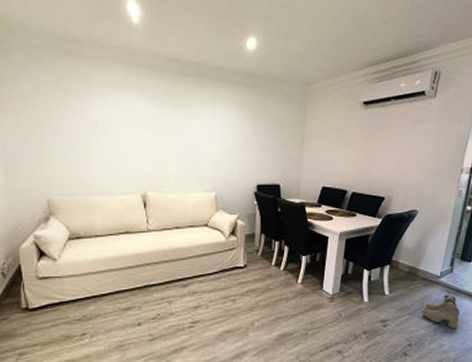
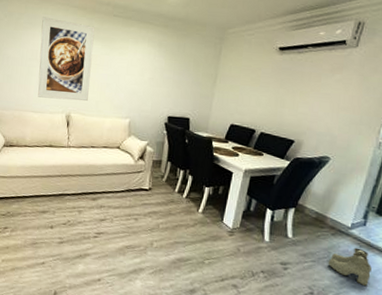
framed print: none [99,79,165,177] -> present [38,17,95,102]

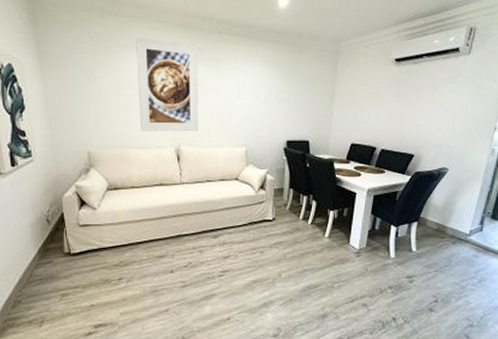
boots: present [328,247,372,286] -> none [449,253,488,287]

